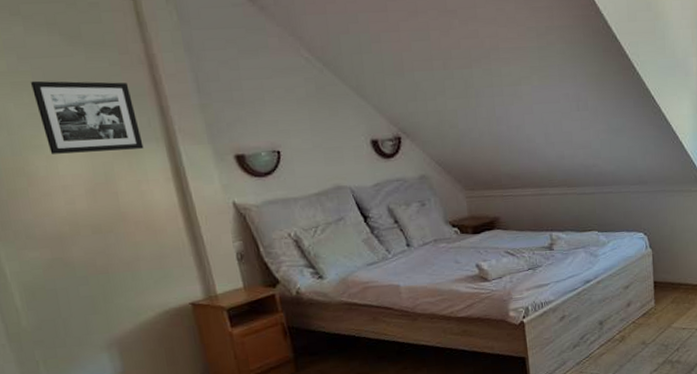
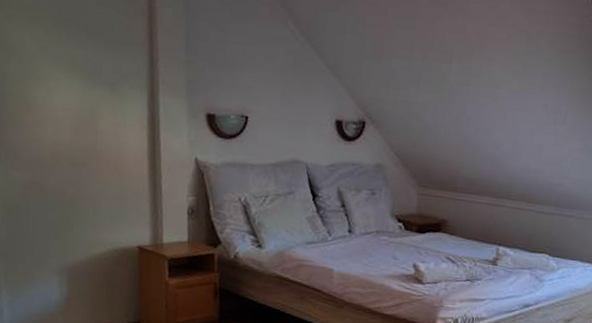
picture frame: present [30,80,144,154] -> none [47,17,129,94]

